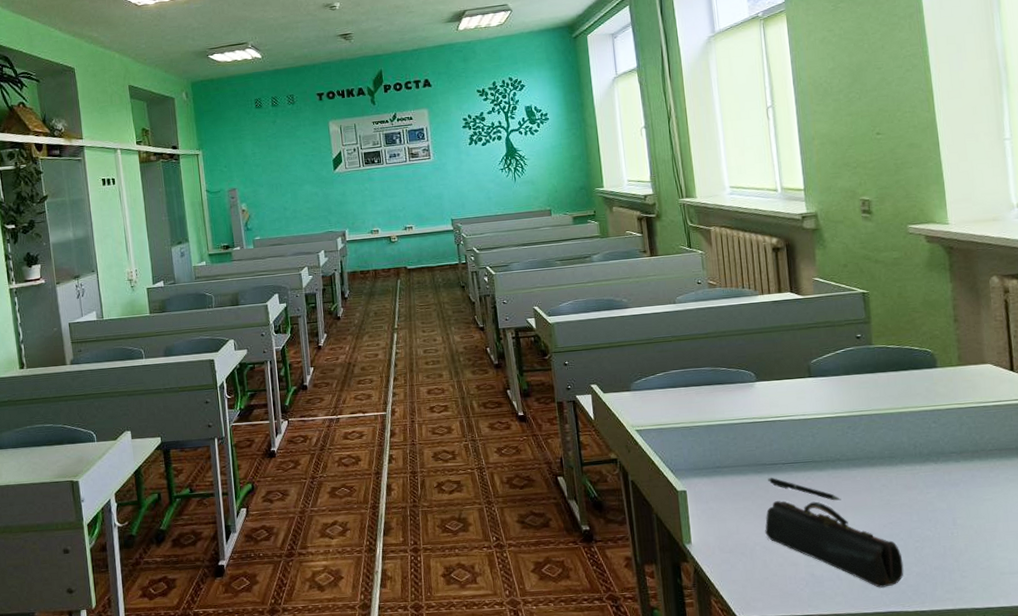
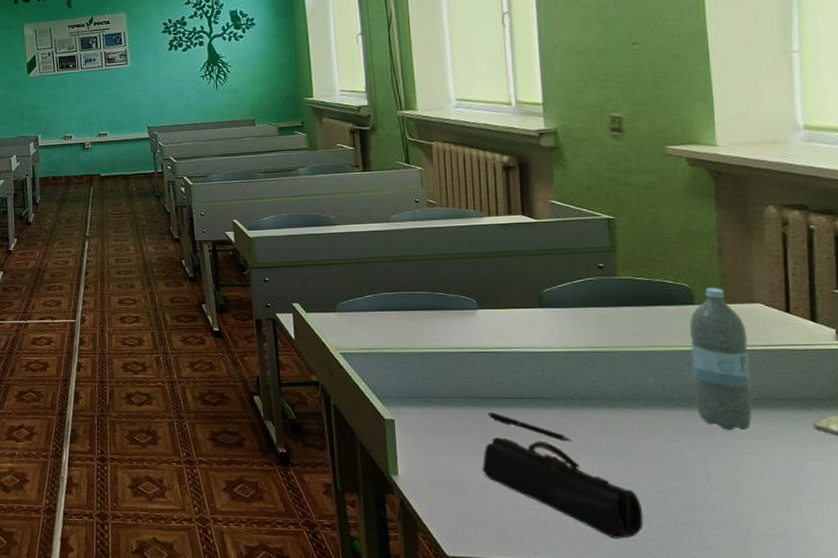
water bottle: none [933,351,988,480] -> present [689,287,752,431]

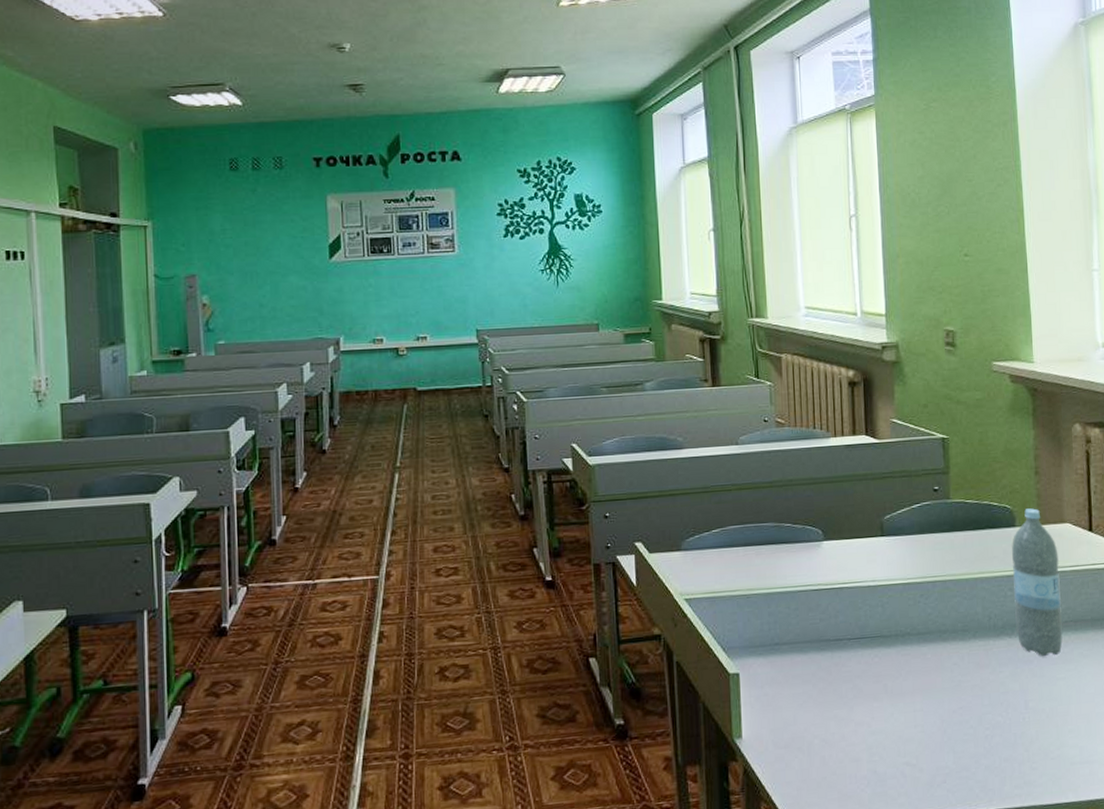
pencil case: present [482,437,644,539] -> none [825,683,972,785]
pen: present [488,412,572,442] -> none [831,656,910,683]

